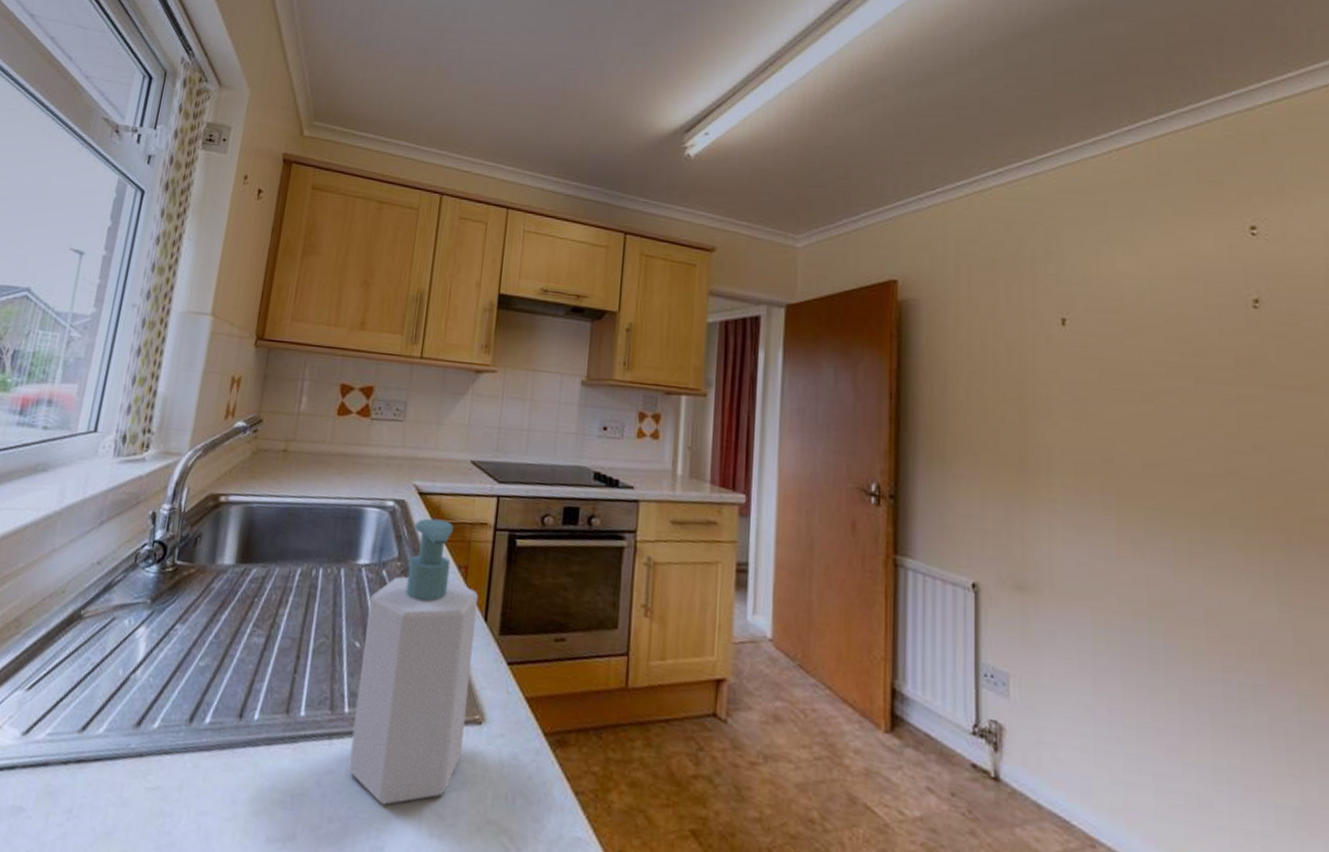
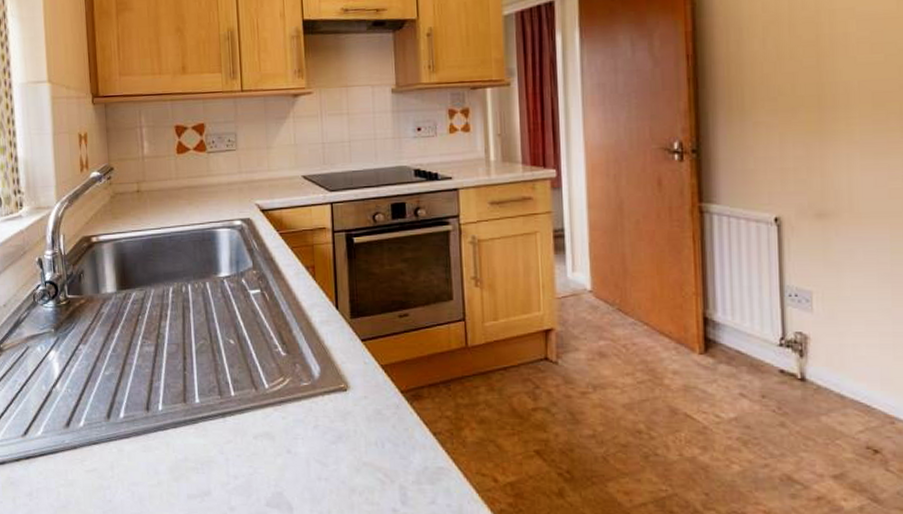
soap bottle: present [348,518,479,805] -> none [236,230,334,461]

